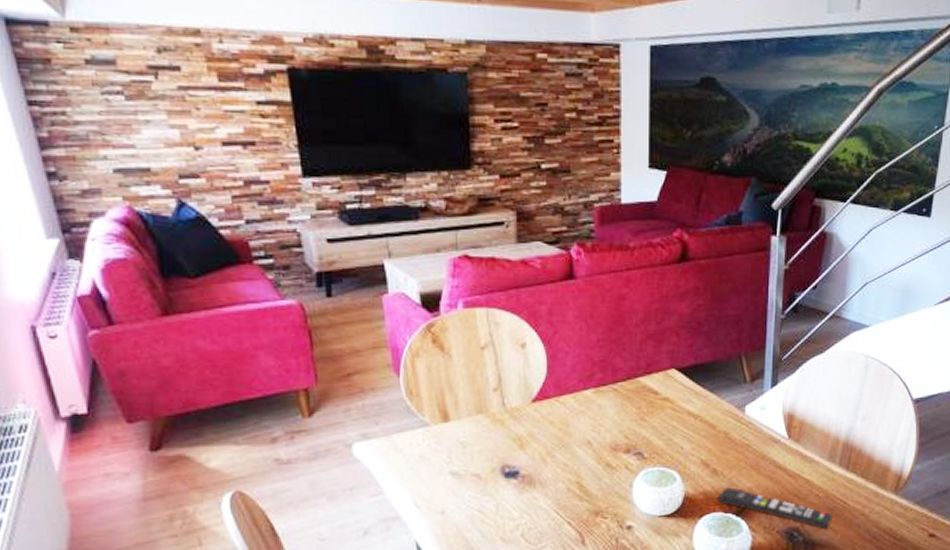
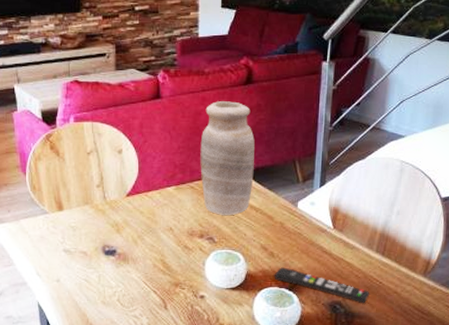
vase: none [625,283,692,424] -> present [200,101,255,215]

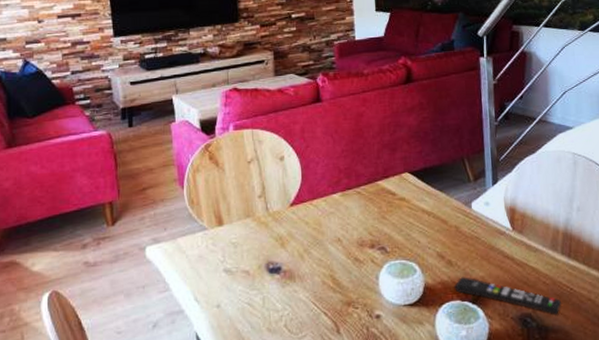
vase: present [200,101,255,215] -> none [364,101,423,222]

